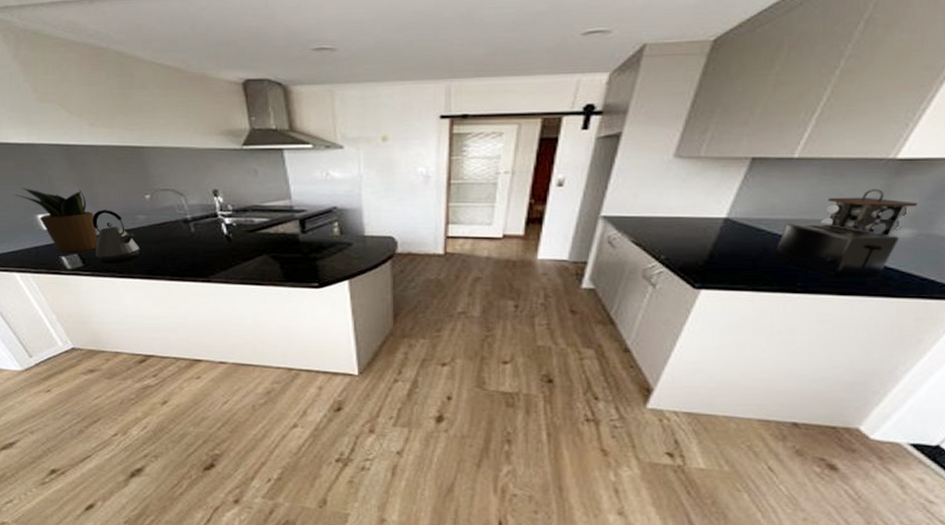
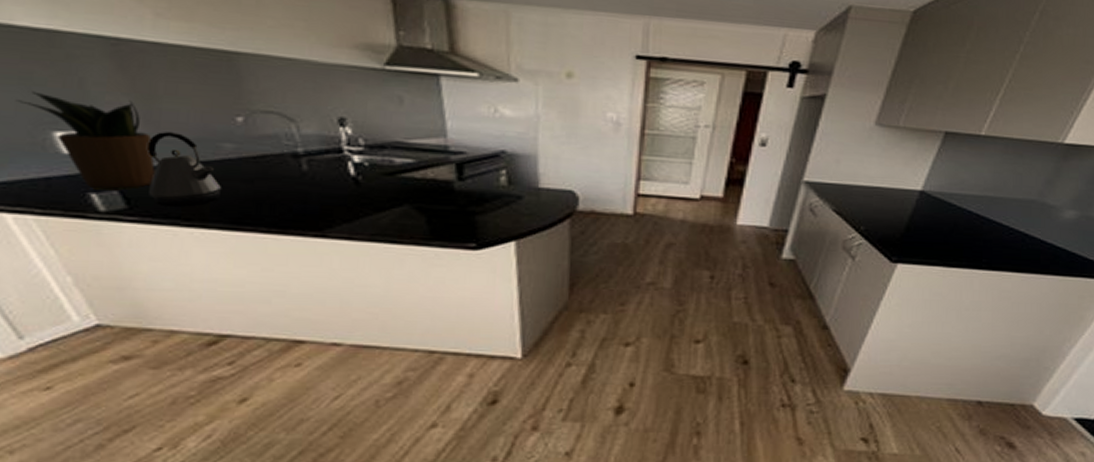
toaster: present [774,223,899,278] -> none [963,199,1066,256]
spice rack: present [821,188,919,236] -> none [1003,170,1081,217]

